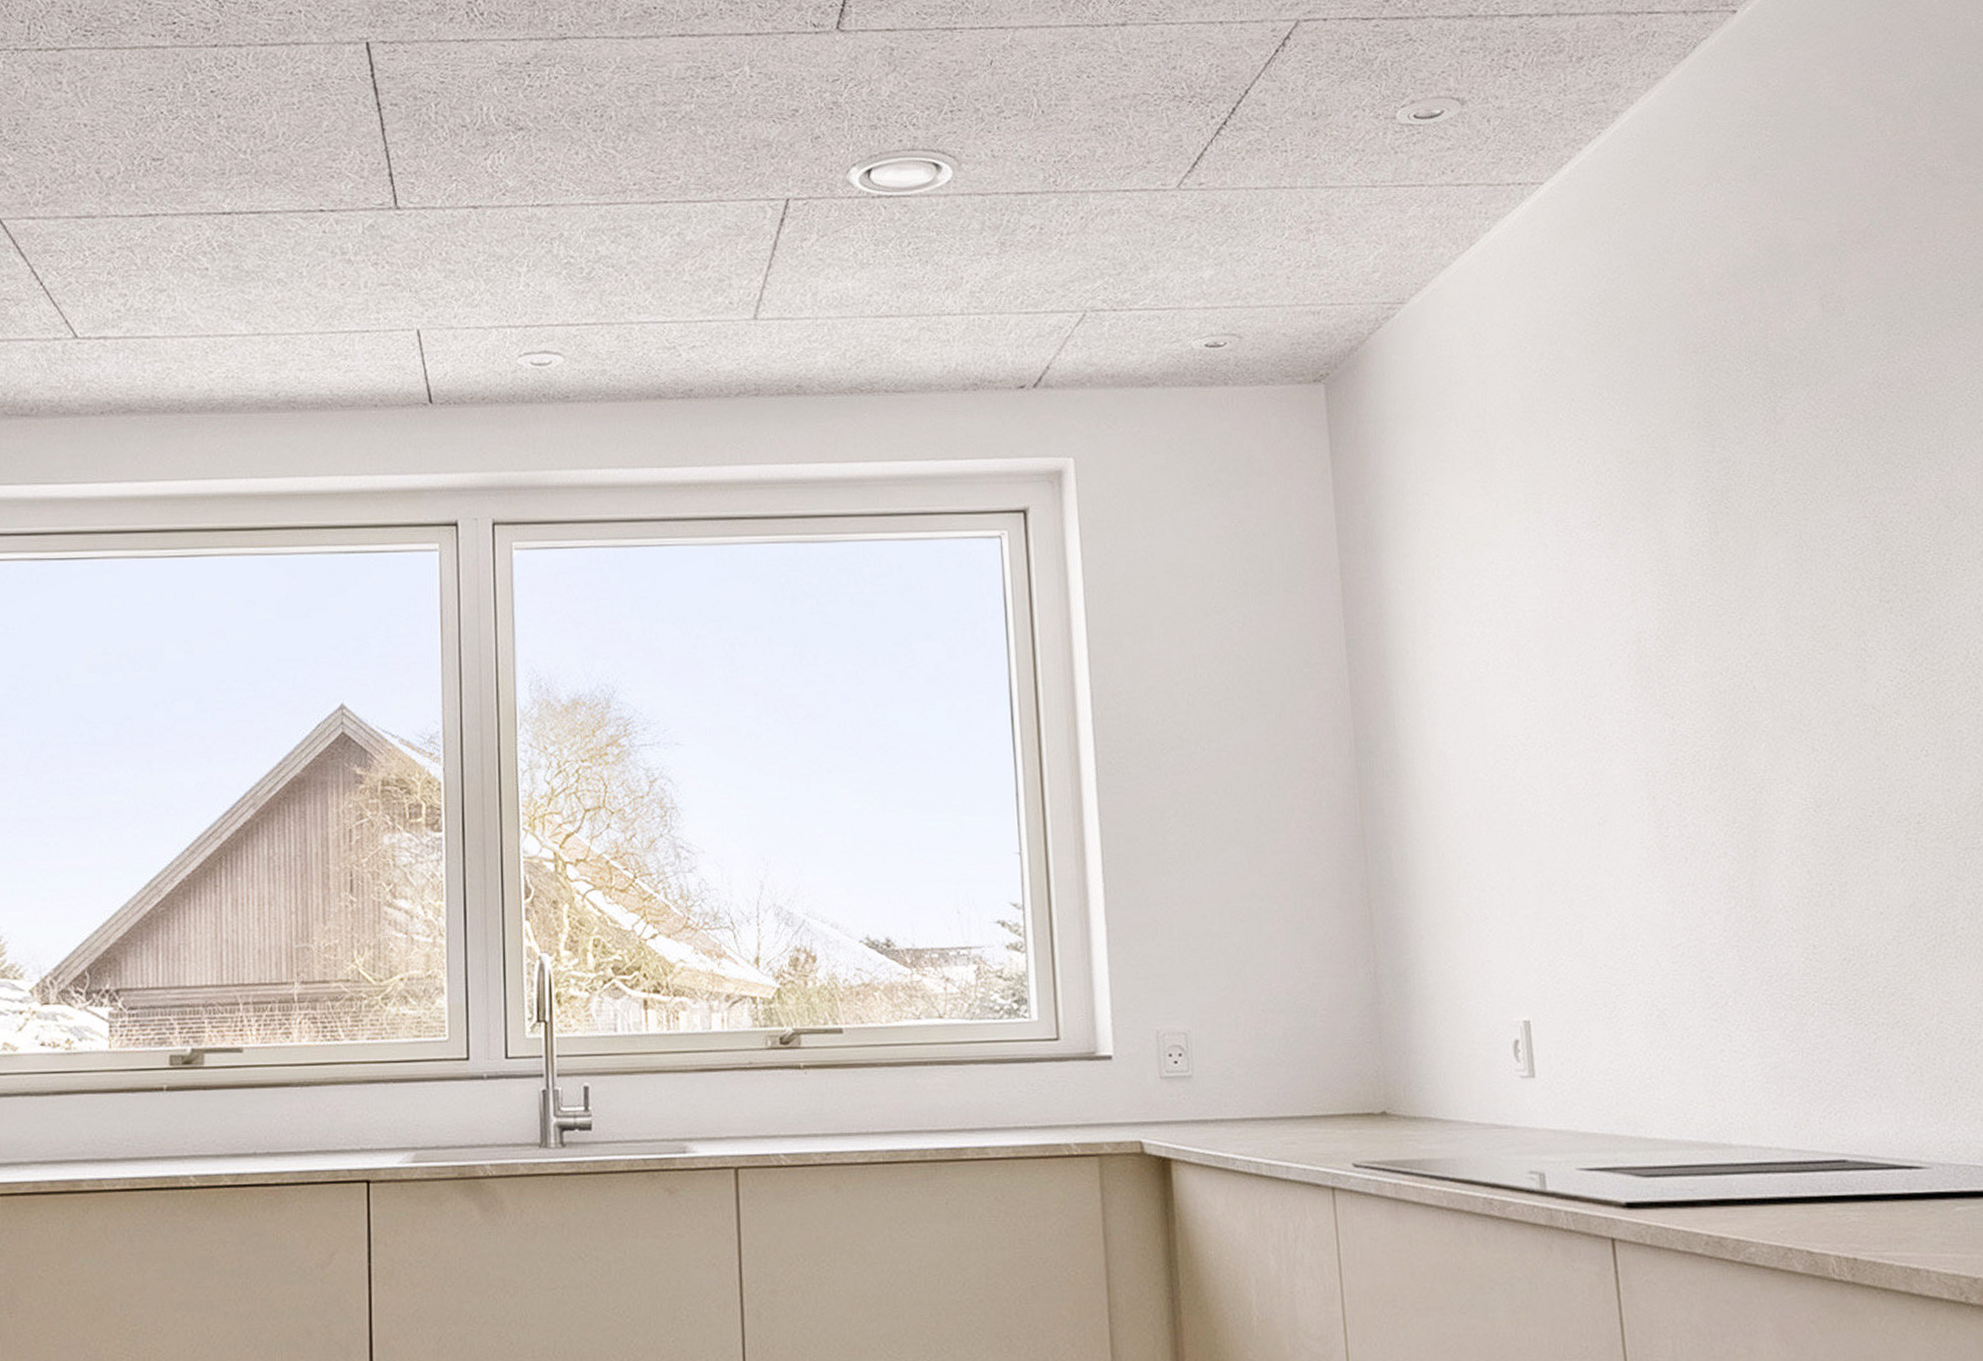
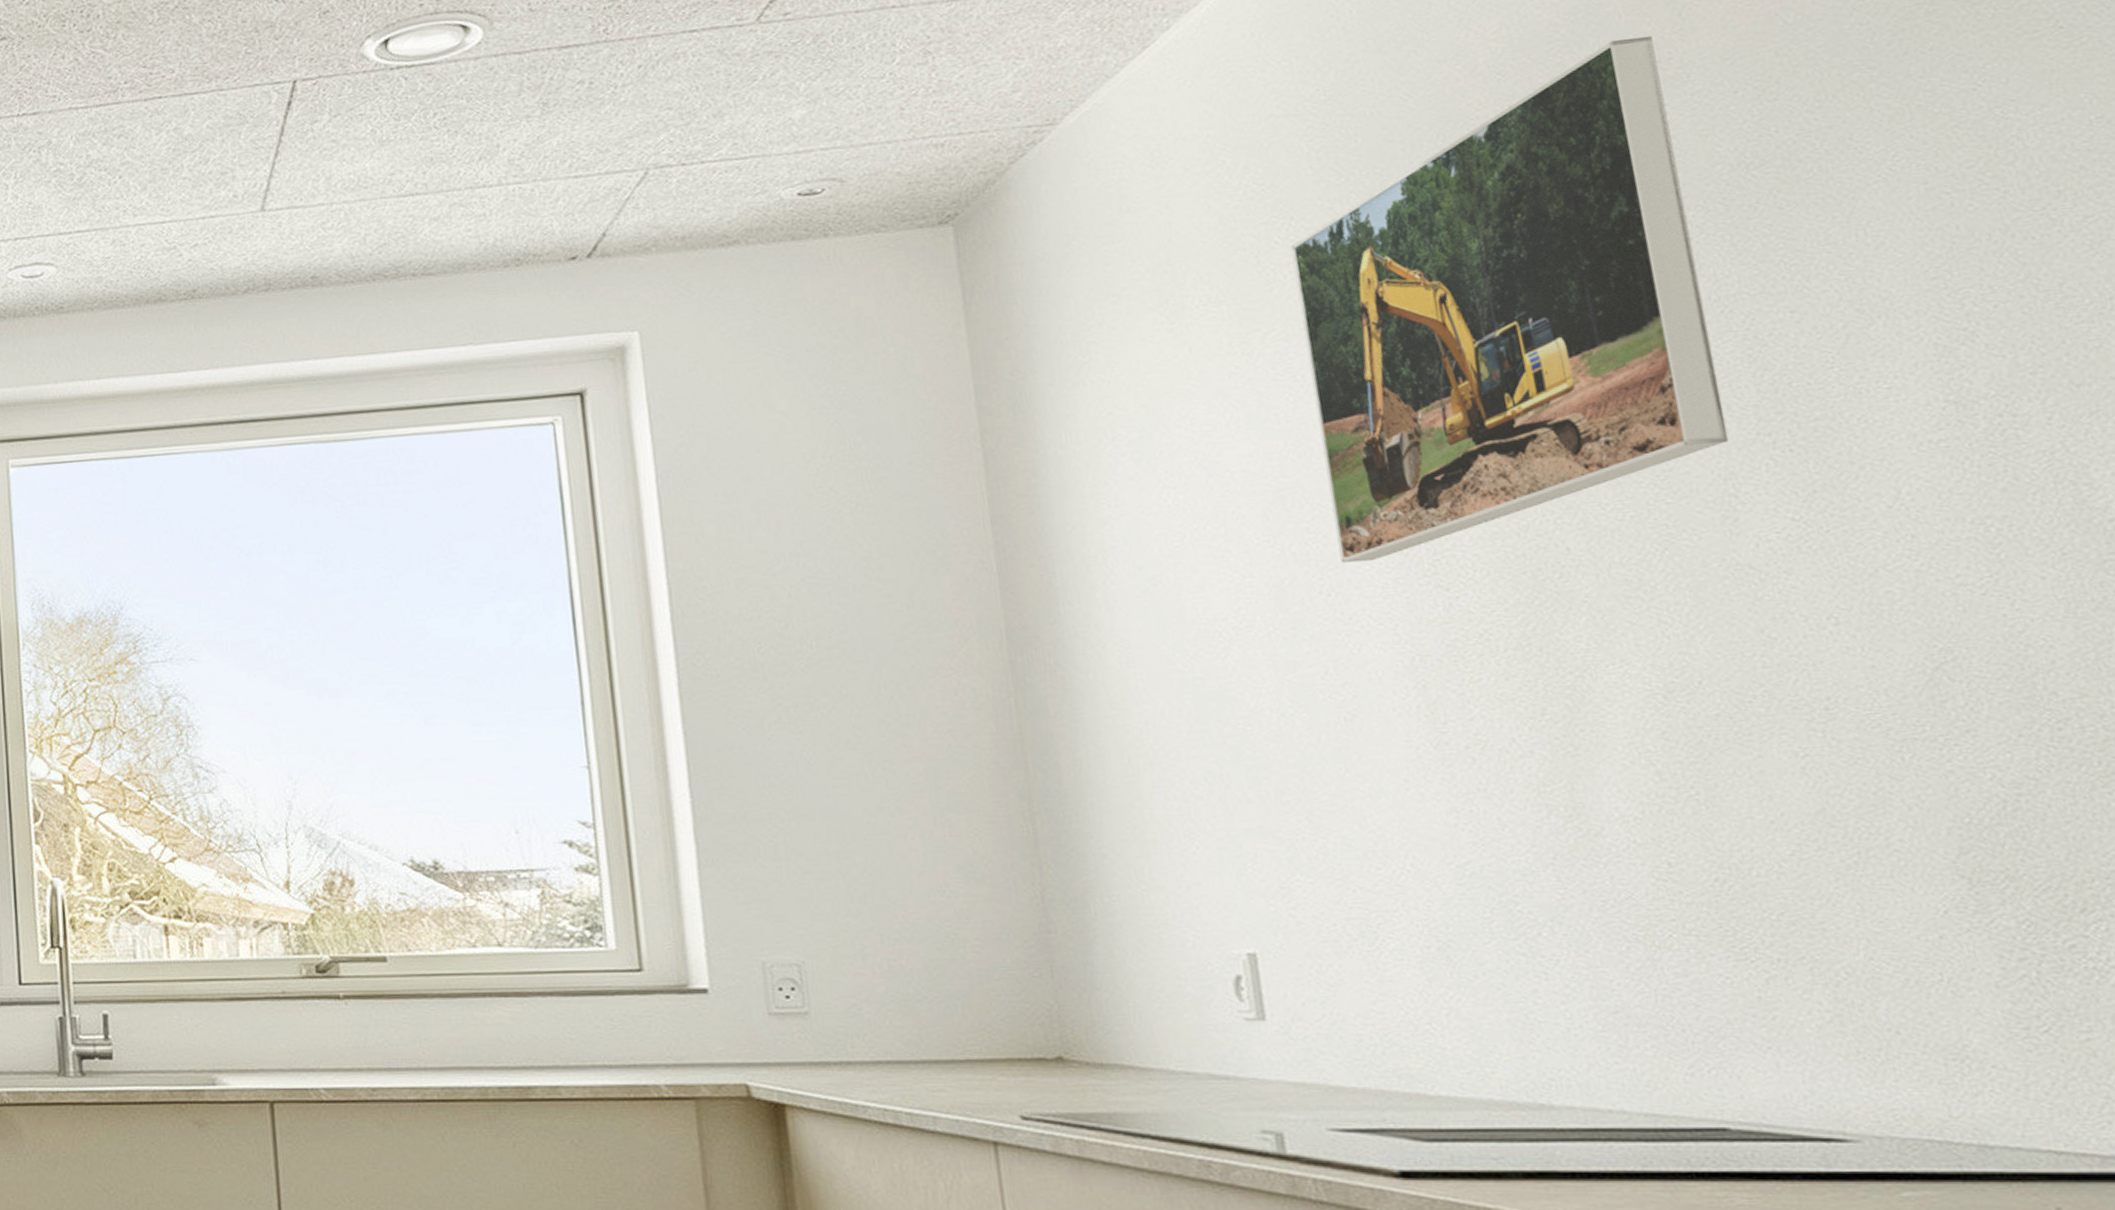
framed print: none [1571,274,1862,692] -> present [1290,35,1729,563]

